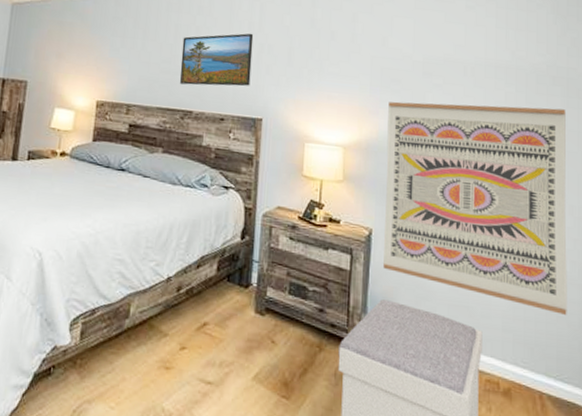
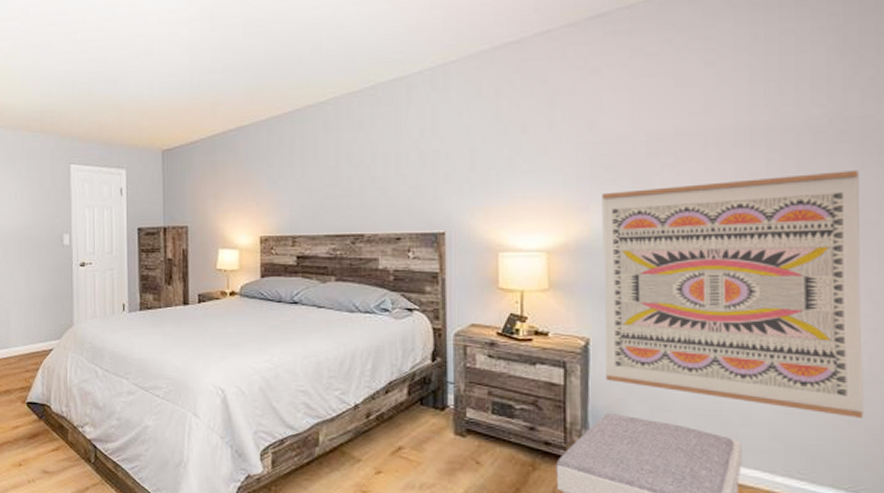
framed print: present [179,33,254,87] -> none [345,140,427,207]

